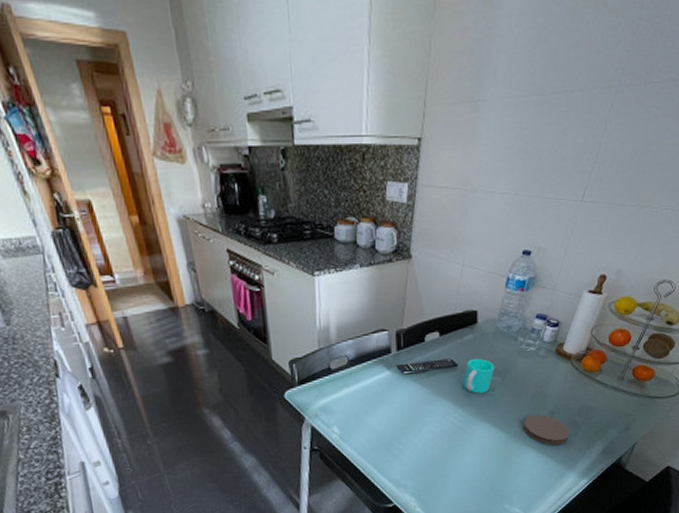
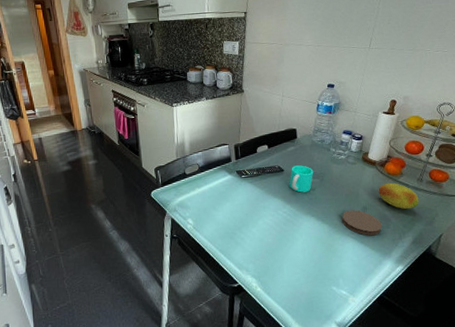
fruit: none [570,381,617,414] -> present [378,182,420,210]

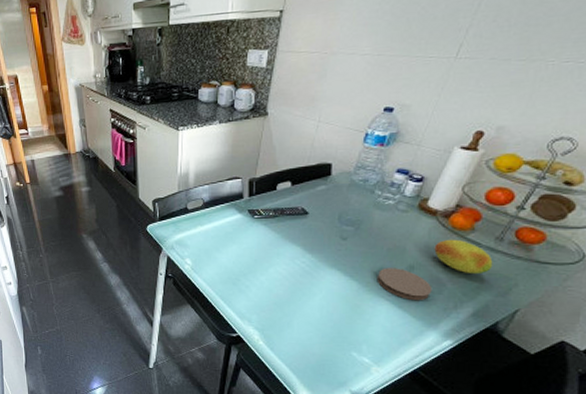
cup: present [289,165,314,193] -> none [313,209,348,241]

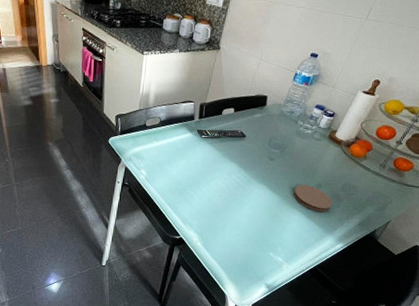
fruit: present [434,239,493,275] -> none [337,164,377,193]

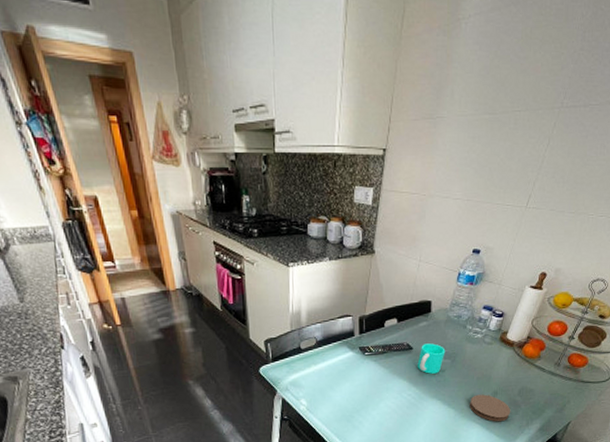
cup: none [248,133,276,161] -> present [417,343,446,374]

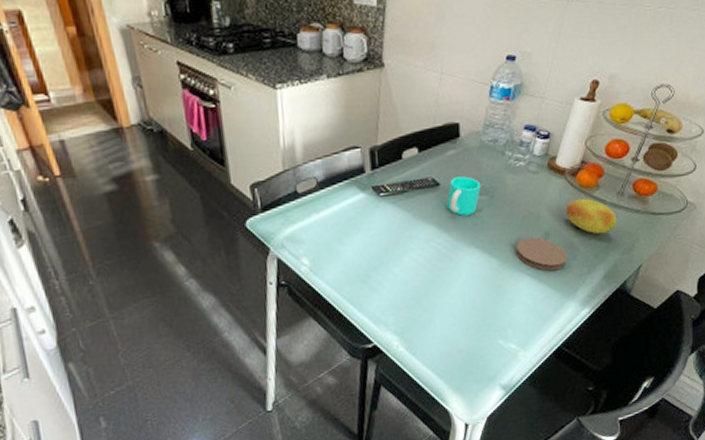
fruit: none [512,366,553,396] -> present [566,198,617,235]

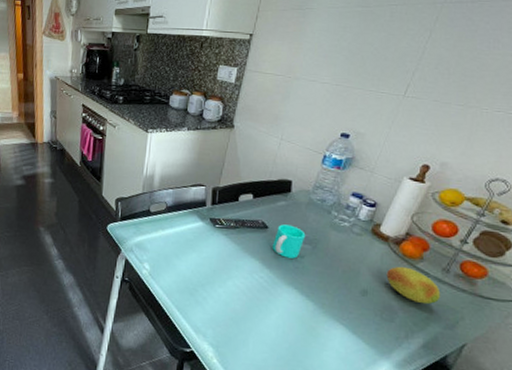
coaster: present [515,237,568,272] -> none [332,290,385,328]

